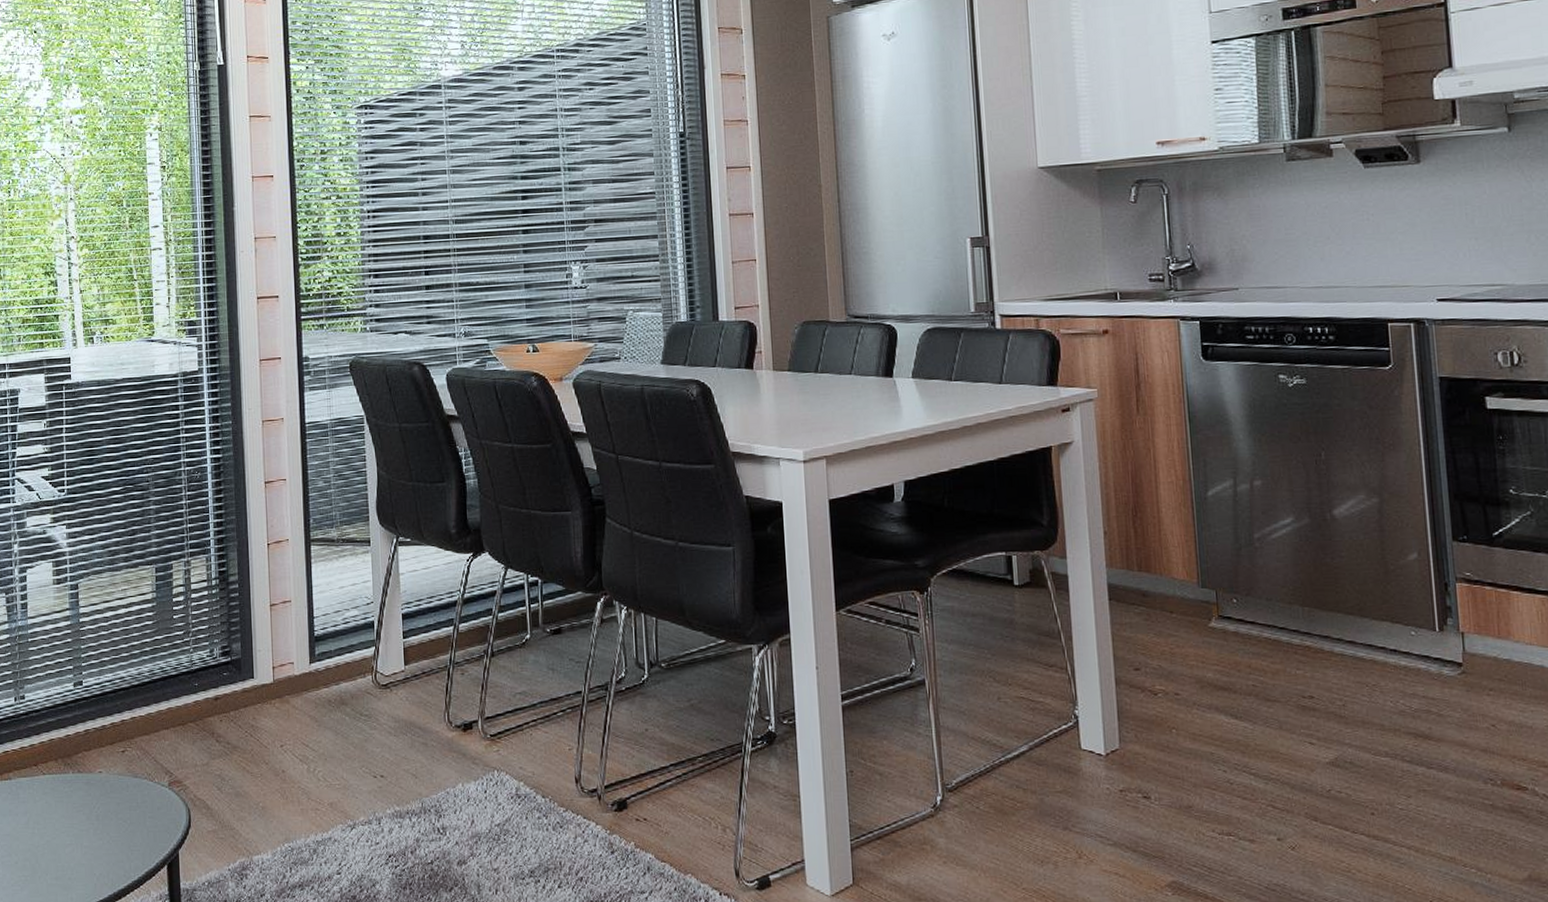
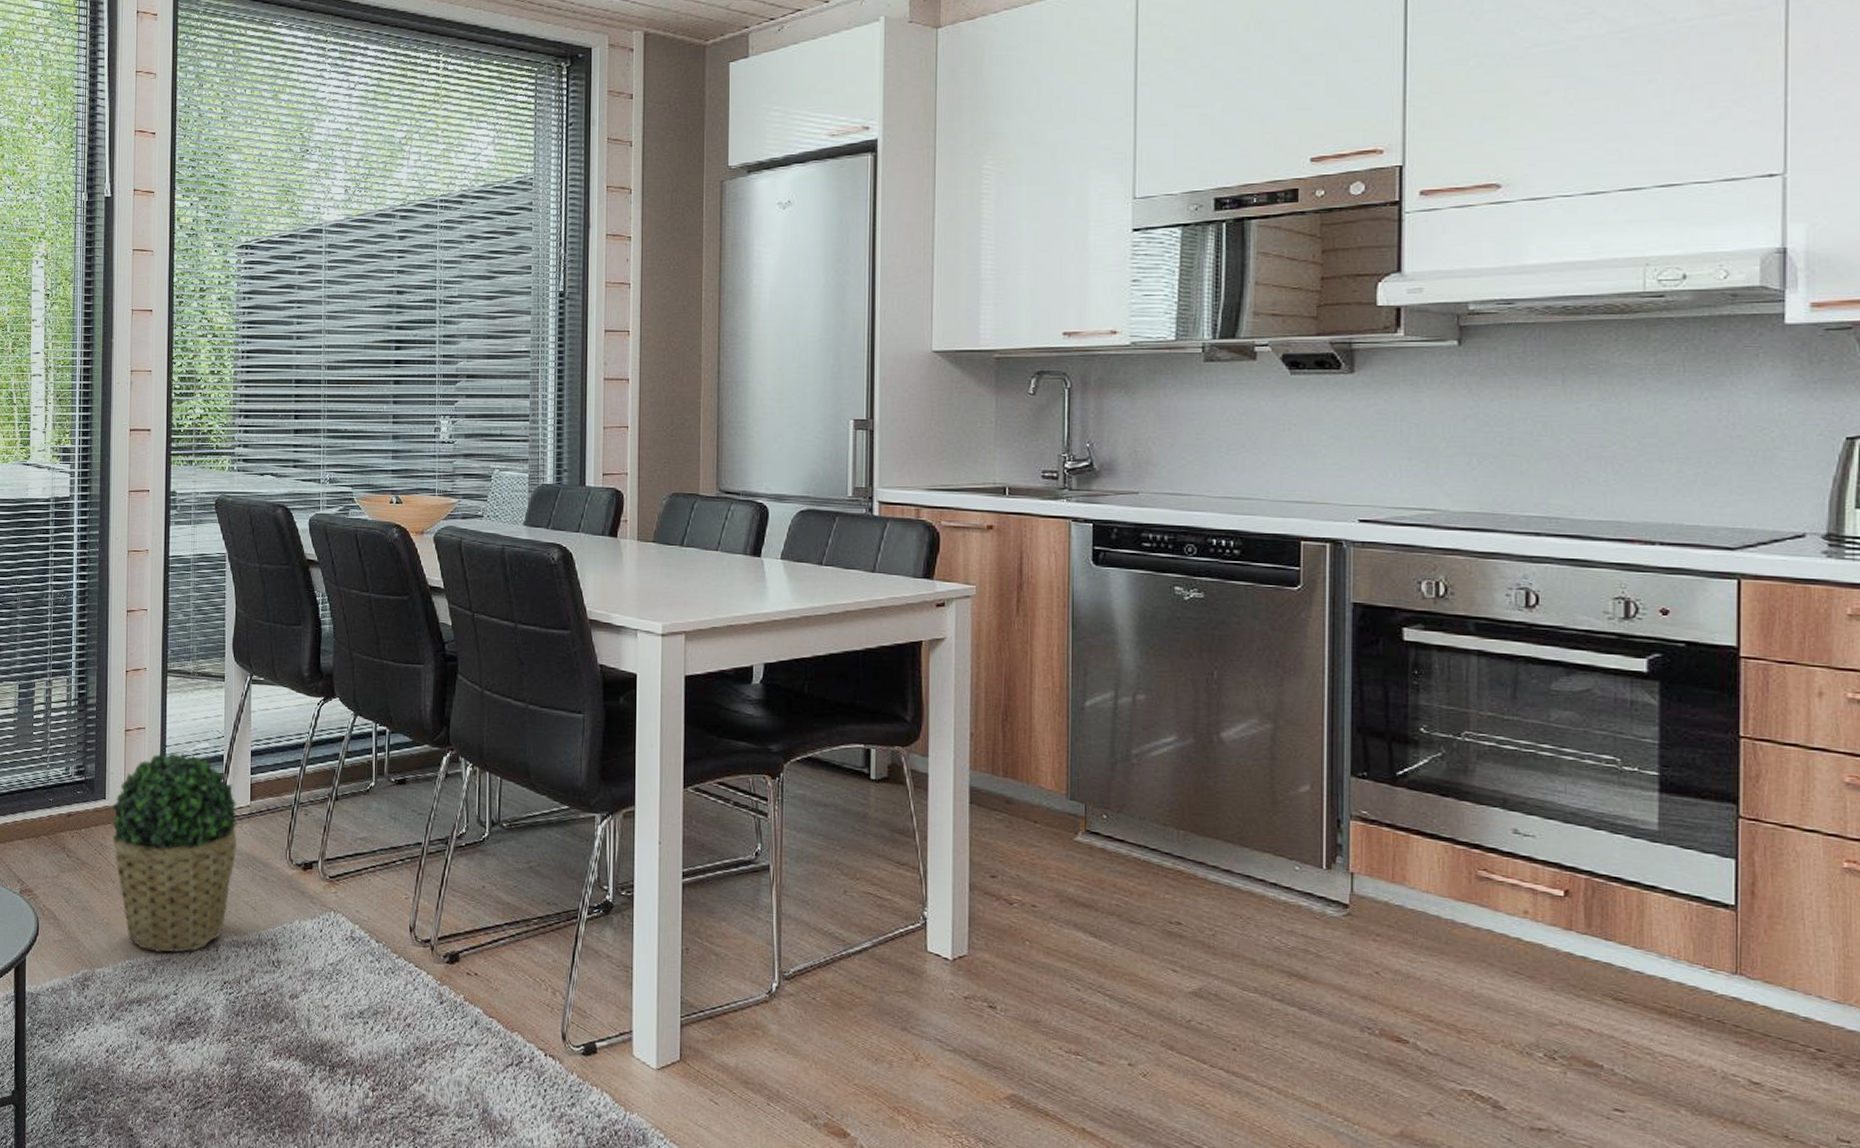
potted plant: none [260,622,394,833] -> present [111,752,238,953]

